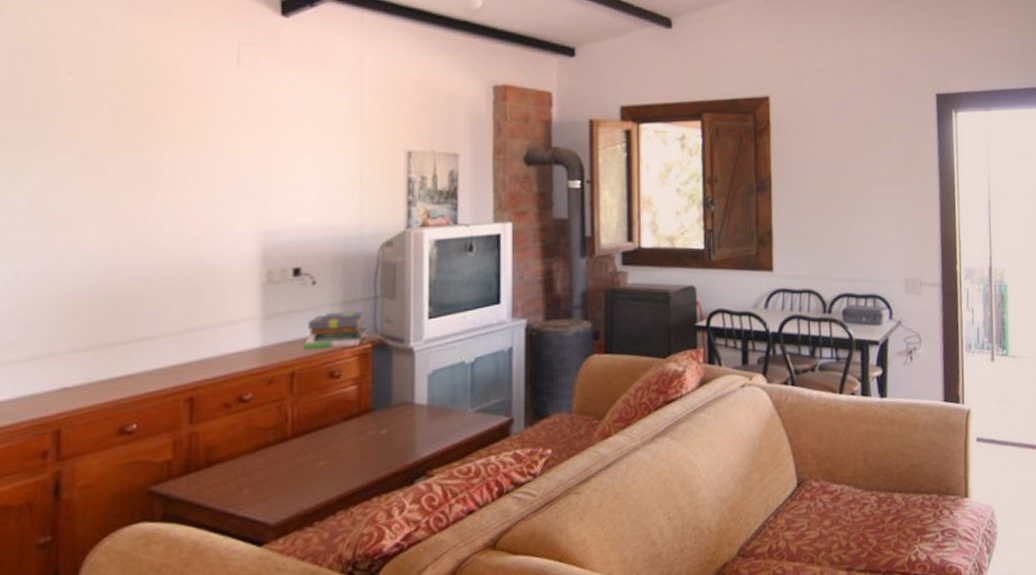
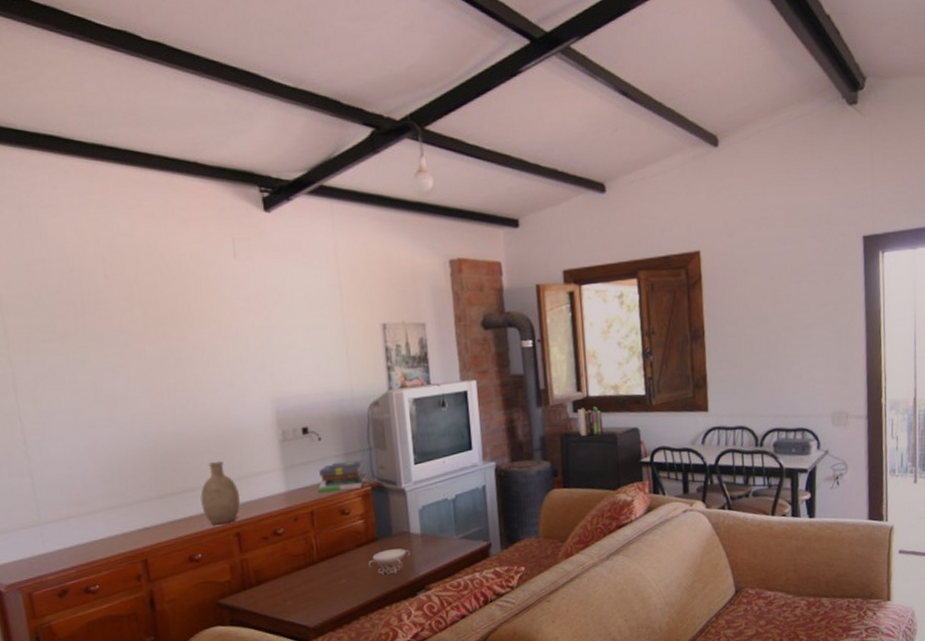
decorative vase: none [147,304,201,387] -> present [200,460,241,525]
decorative bowl: none [356,423,411,458] -> present [368,548,410,576]
books: none [626,260,655,294] -> present [577,407,603,437]

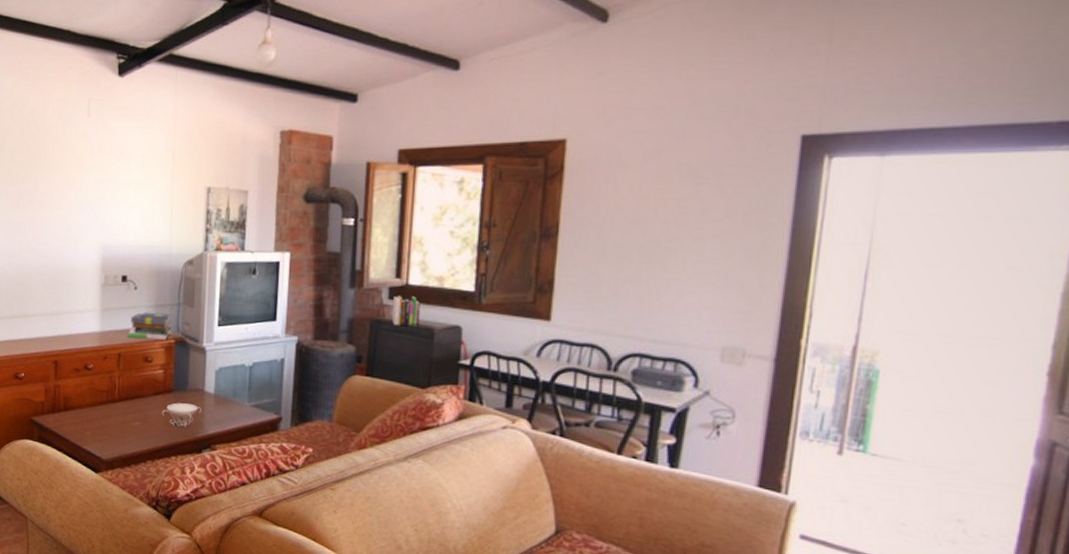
decorative vase: present [200,460,241,525] -> none [30,294,62,352]

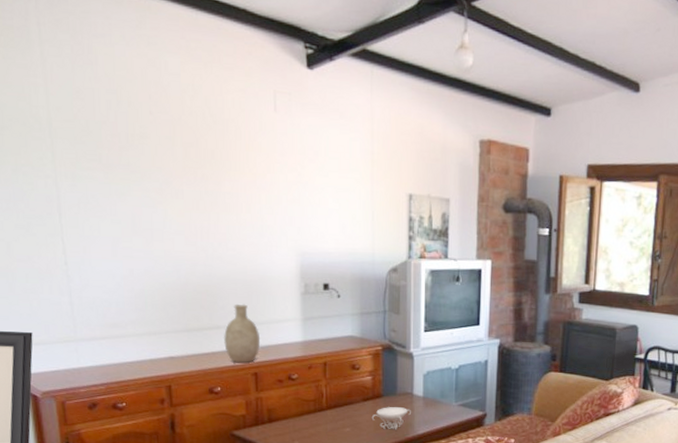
decorative vase: none [30,294,62,352] -> present [224,304,261,364]
books: present [128,312,172,340] -> none [333,320,379,348]
books: present [391,296,420,328] -> none [581,300,605,328]

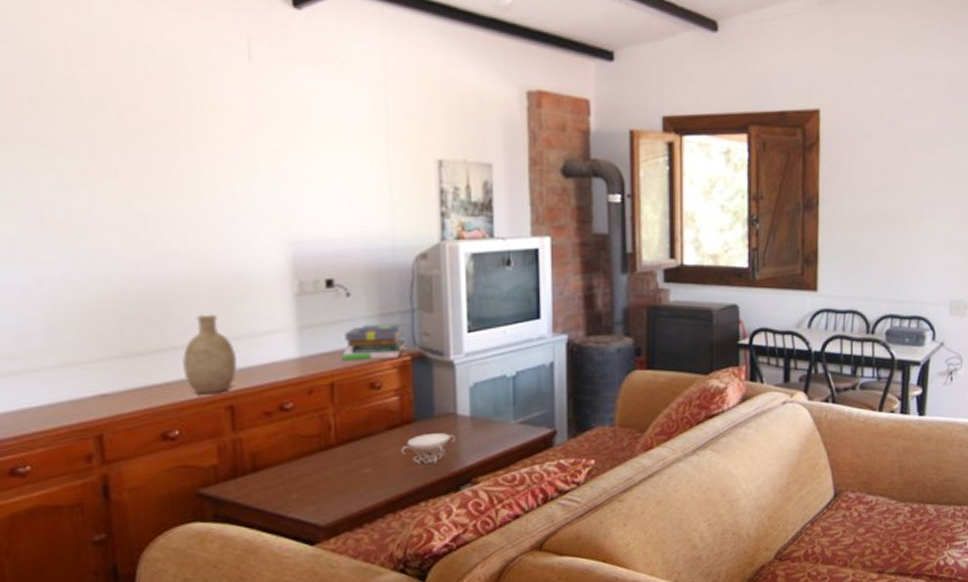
books: none [333,320,379,348] -> present [342,323,406,362]

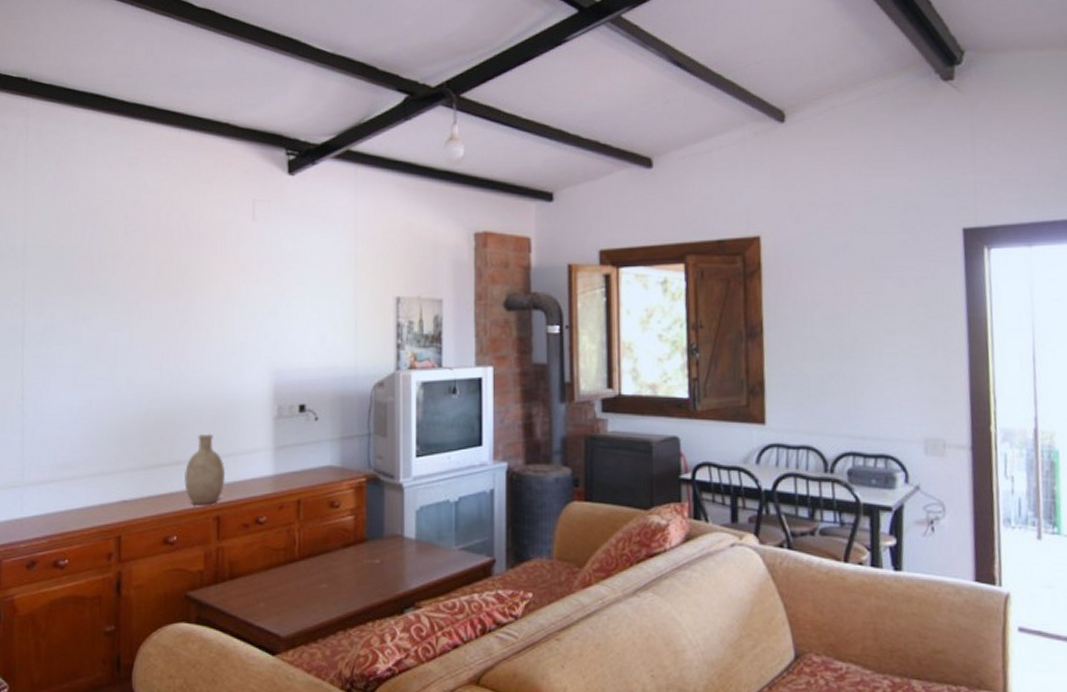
books: present [342,323,406,362] -> none [308,446,362,480]
decorative bowl: present [400,433,455,466] -> none [353,554,401,585]

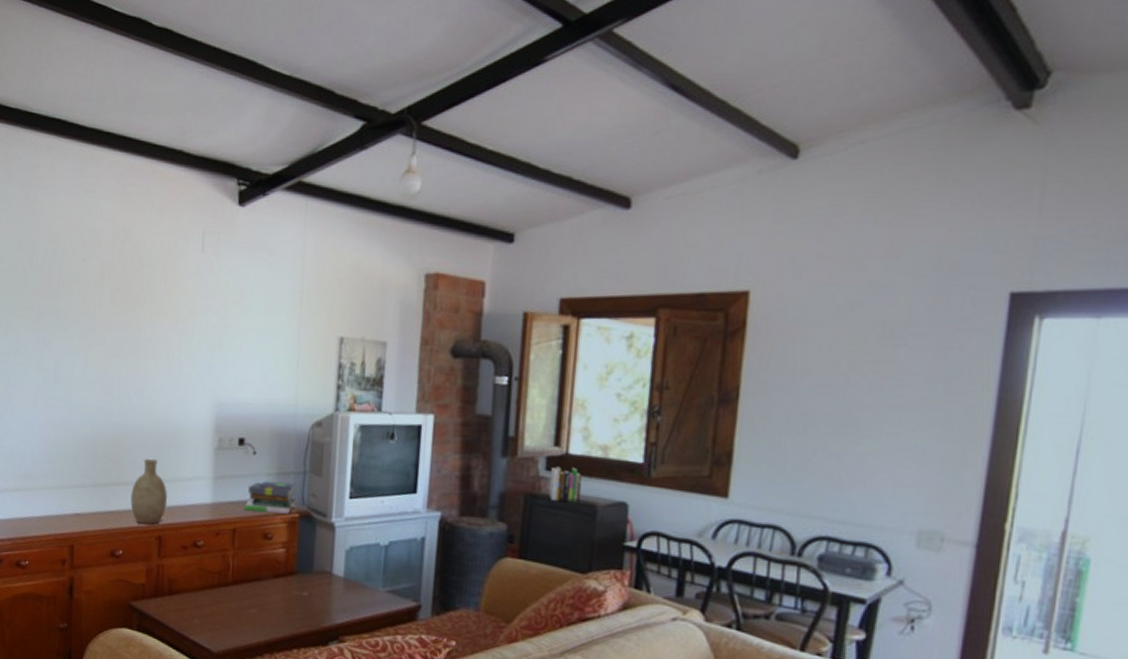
books: none [308,446,362,480] -> present [244,480,296,514]
books: none [606,408,636,442] -> present [548,466,582,504]

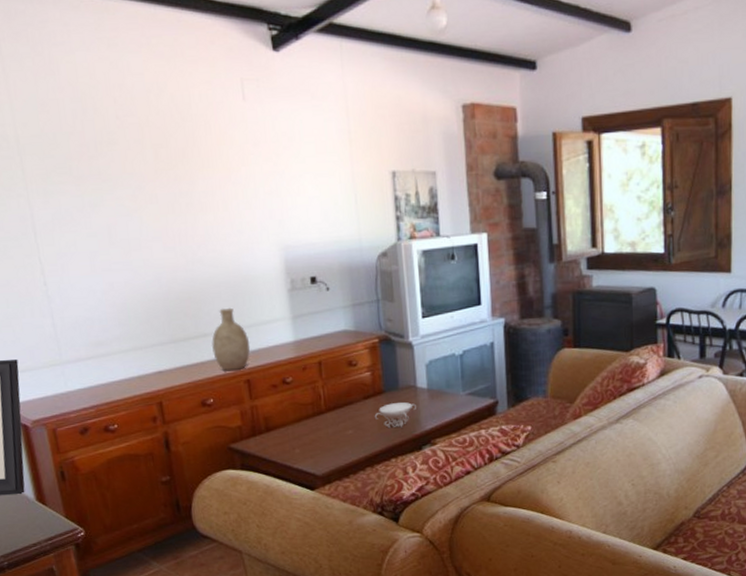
books: present [244,480,296,514] -> none [326,311,374,344]
decorative bowl: none [282,587,329,617] -> present [374,402,416,429]
books: present [548,466,582,504] -> none [591,264,618,295]

